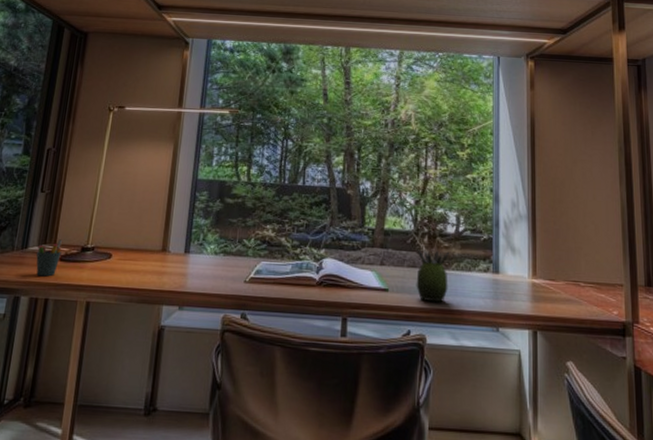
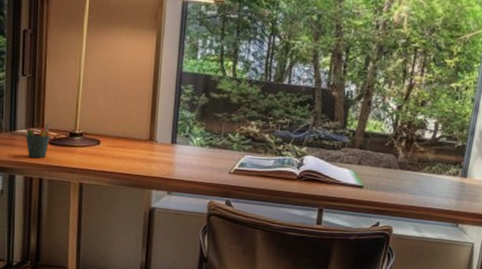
succulent plant: present [416,249,449,303] -> none [389,152,423,201]

